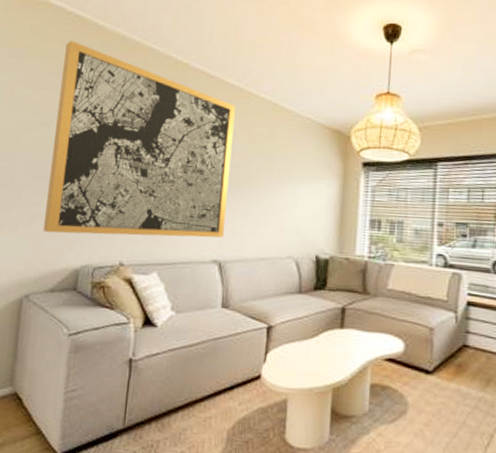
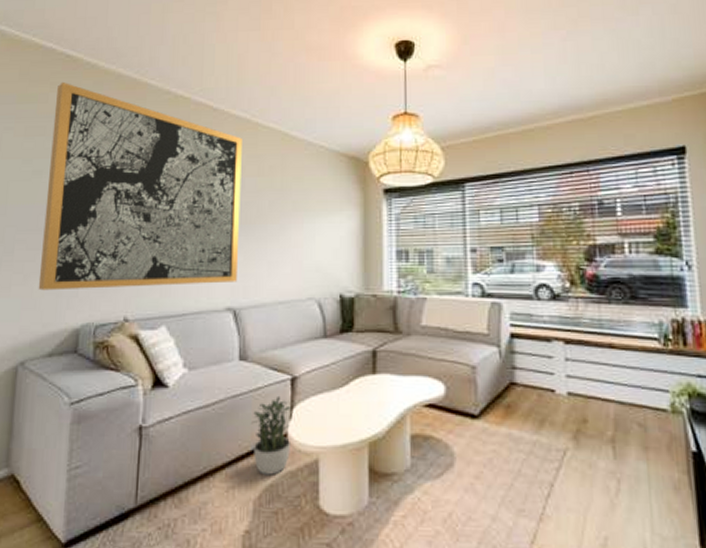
potted plant: none [229,341,265,410] -> present [251,395,291,475]

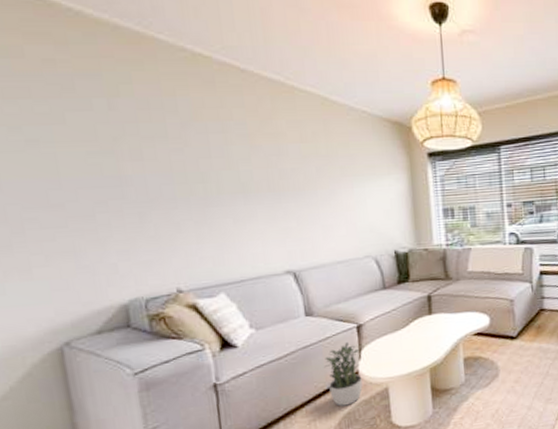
wall art: present [38,81,242,291] -> none [33,31,293,270]

